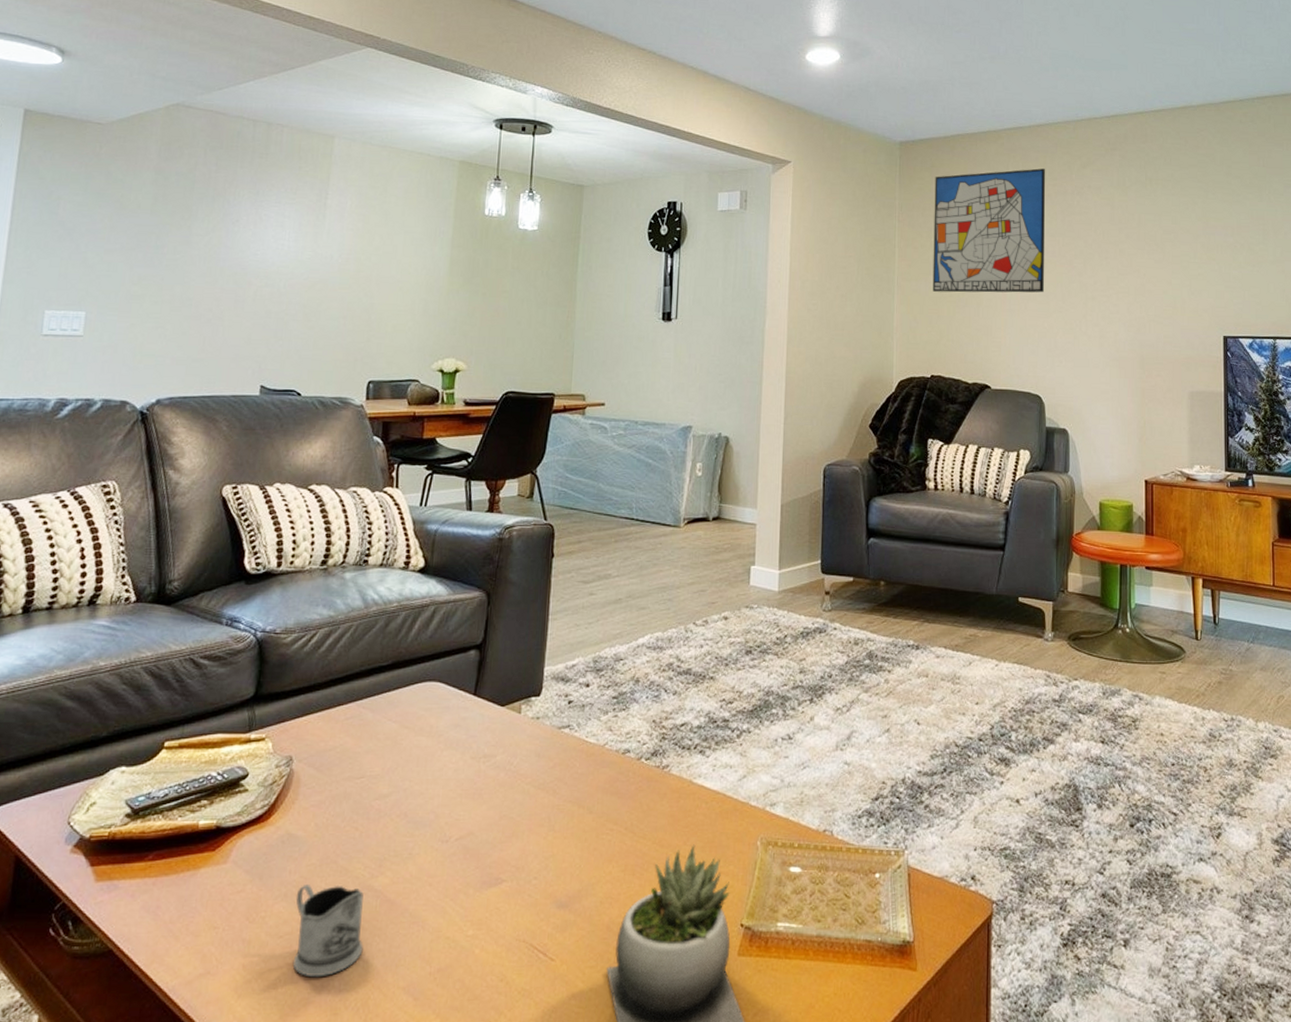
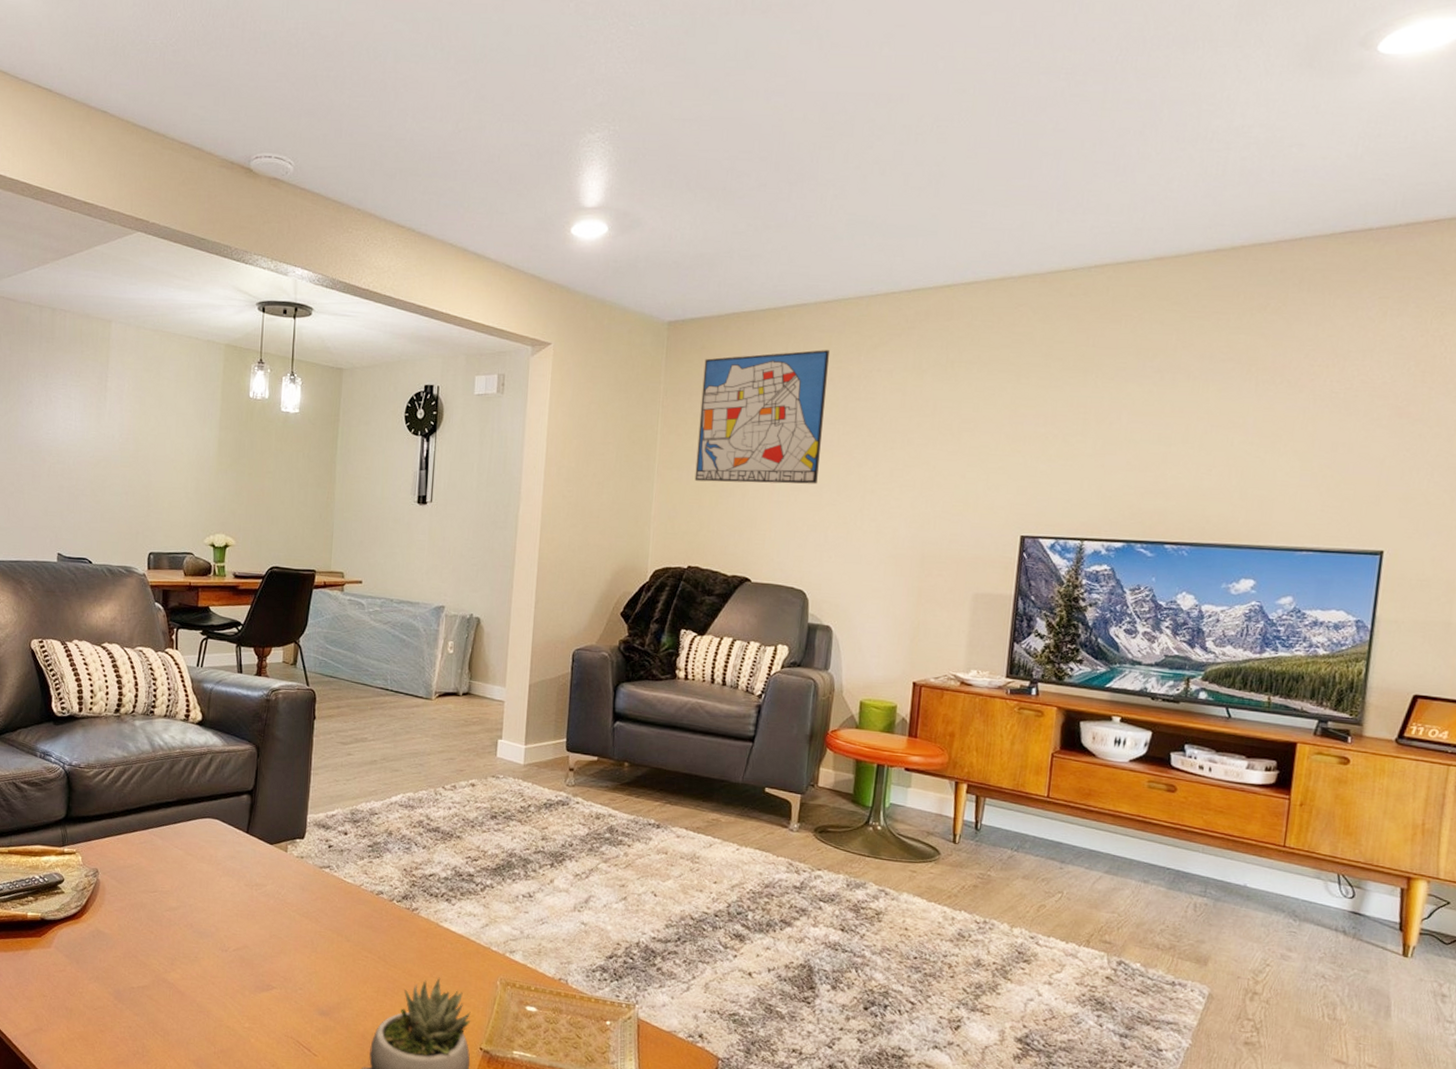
tea glass holder: present [292,883,364,978] -> none [105,971,160,1044]

